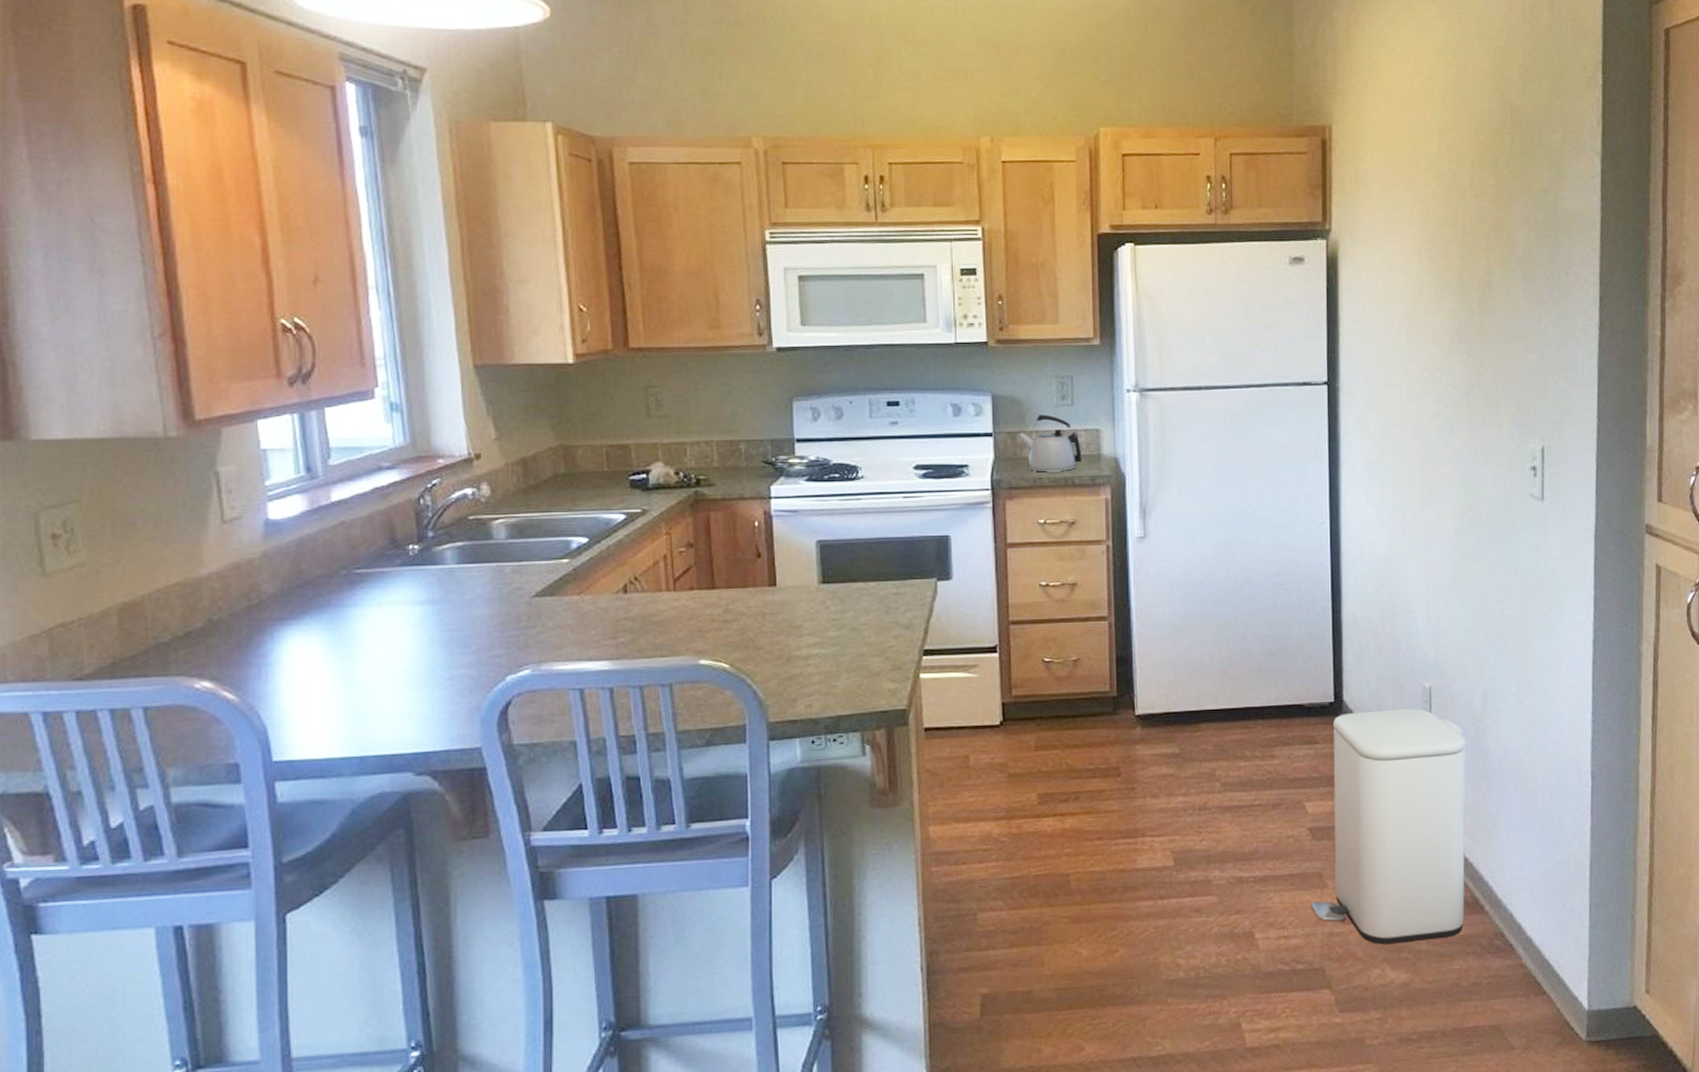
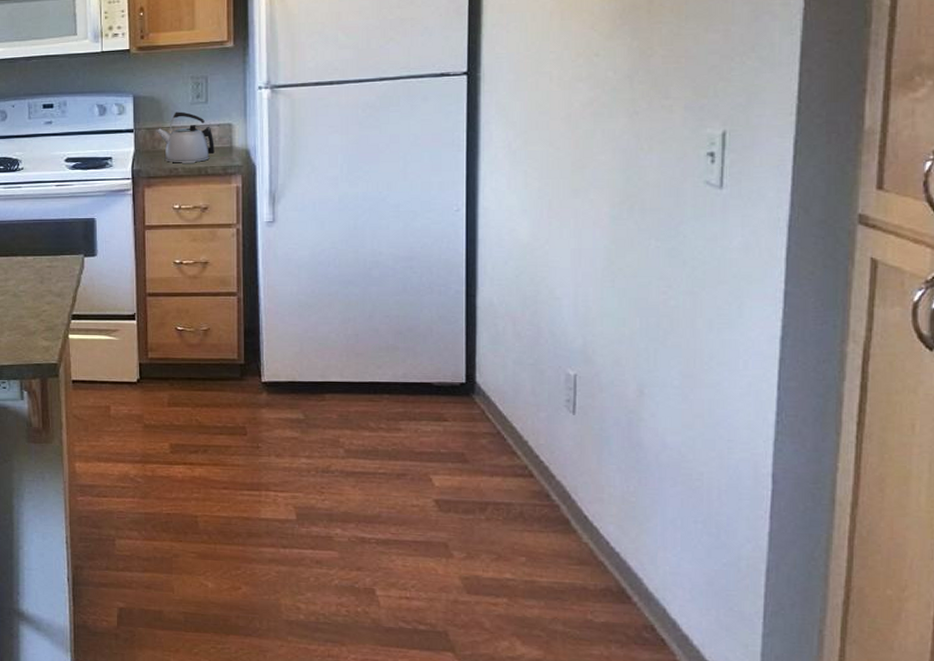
pedal bin: present [1310,708,1465,945] -> none [434,393,615,622]

